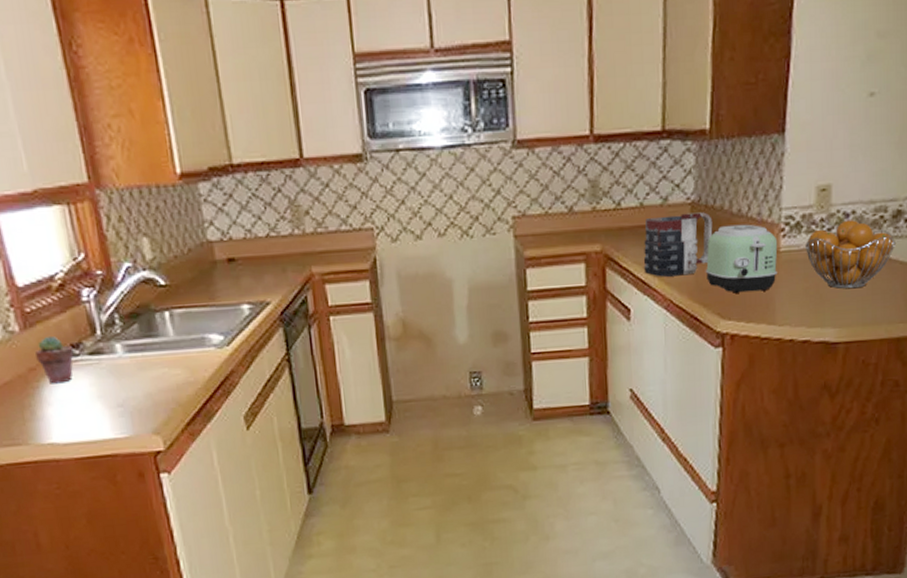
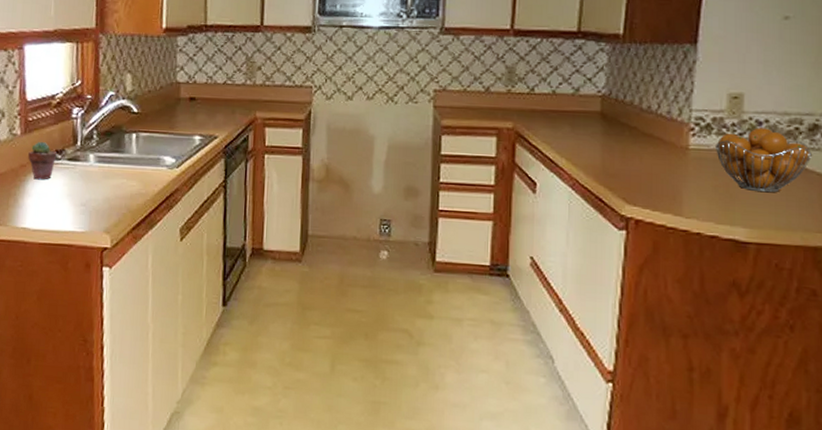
mug: present [643,212,713,277] -> none [552,104,622,159]
toaster: present [705,224,778,293] -> none [612,119,687,183]

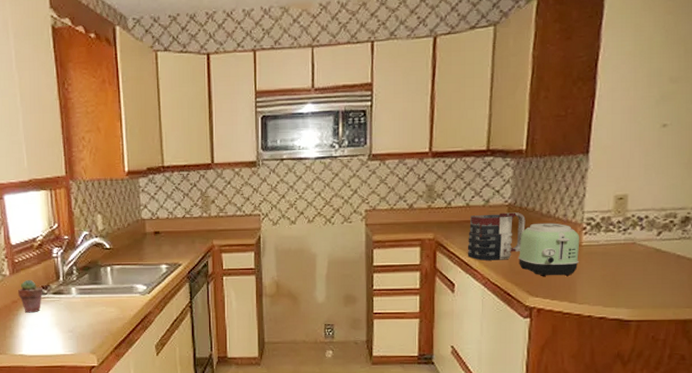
mug: none [552,104,622,159] -> present [467,212,525,261]
toaster: none [612,119,687,183] -> present [518,223,580,276]
fruit basket: present [716,128,812,193] -> none [604,223,683,278]

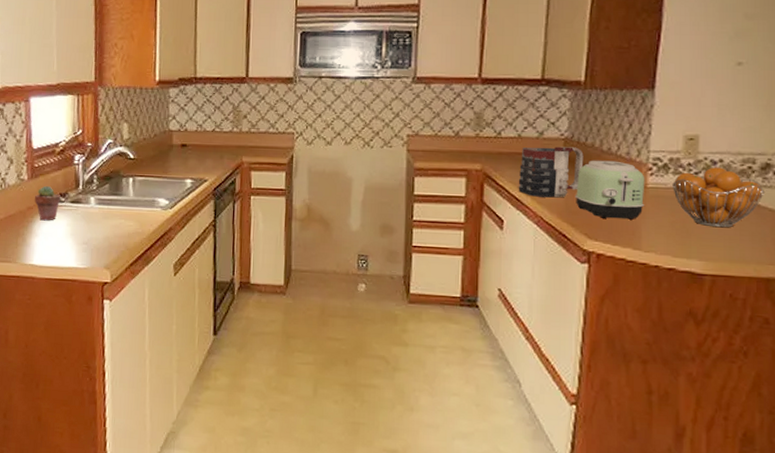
fruit basket: none [604,223,683,278] -> present [673,167,764,228]

